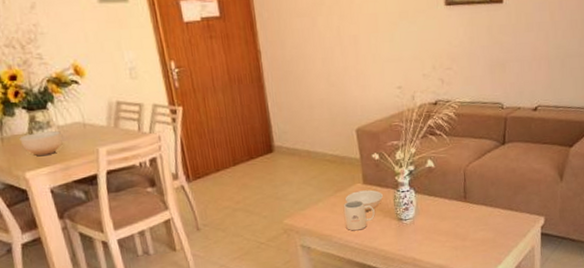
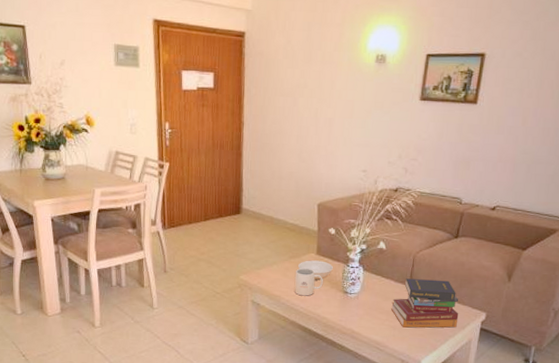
bowl: present [19,130,63,157] -> none [34,168,67,189]
books: none [449,190,518,246] -> present [391,278,459,328]

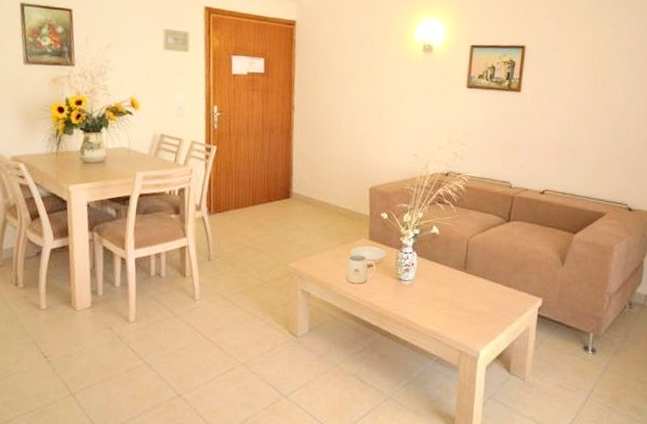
books: present [391,278,459,328] -> none [447,264,515,316]

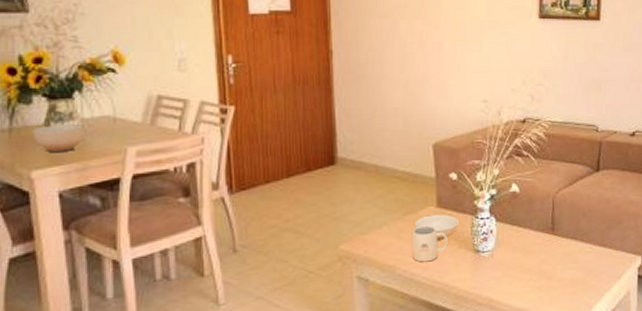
bowl: none [71,151,108,173] -> present [32,123,84,153]

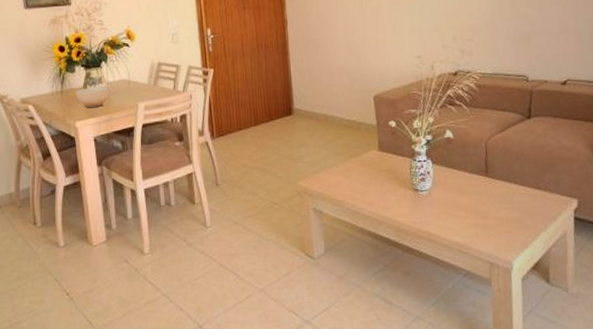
mug: present [411,225,448,263] -> none [357,166,390,198]
bowl: present [414,214,460,240] -> none [359,157,399,179]

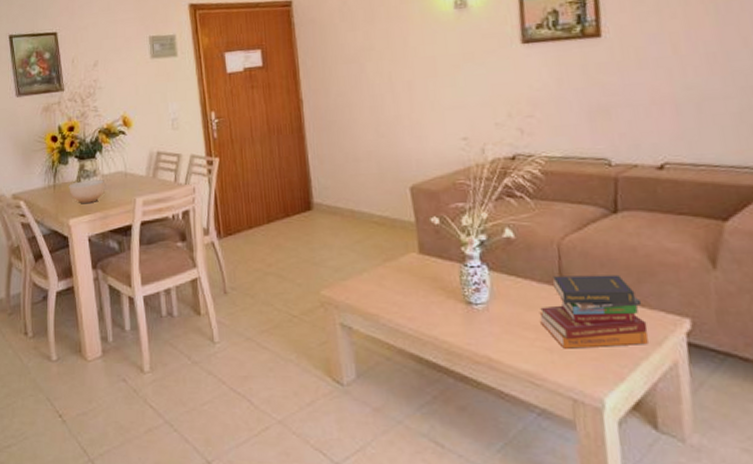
books: none [469,166,547,224] -> present [539,274,649,349]

